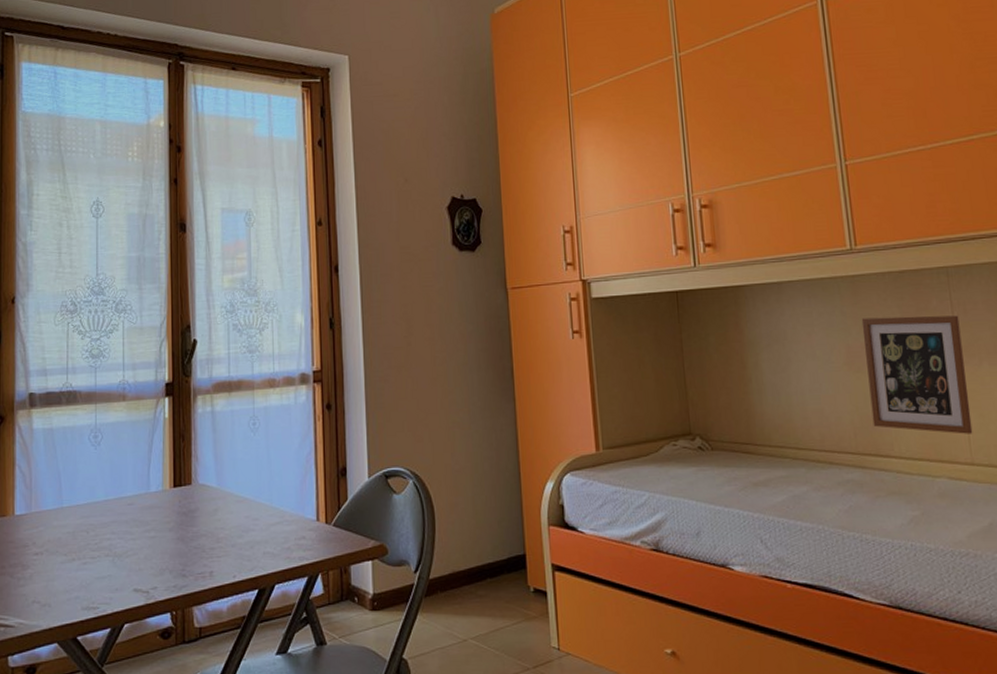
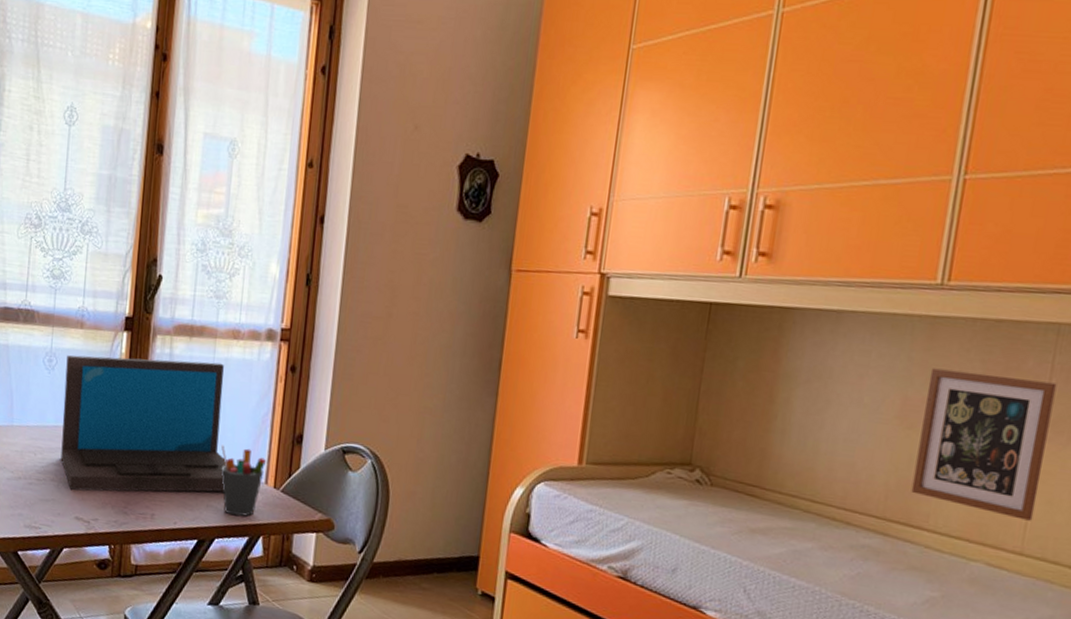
laptop: none [112,412,279,563] -> present [60,355,227,492]
pen holder: none [271,489,316,558] -> present [221,445,267,517]

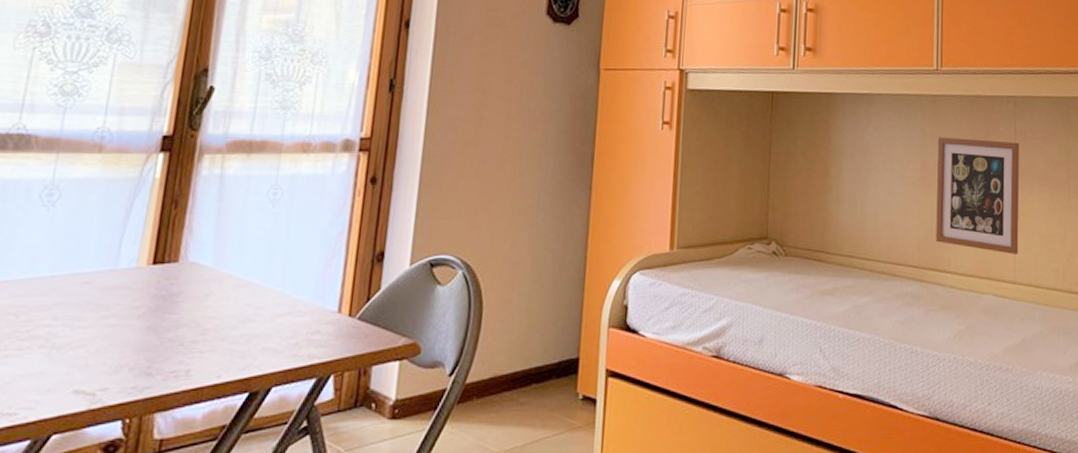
laptop: present [60,355,227,492] -> none [56,180,290,357]
pen holder: present [221,445,267,517] -> none [282,274,341,356]

